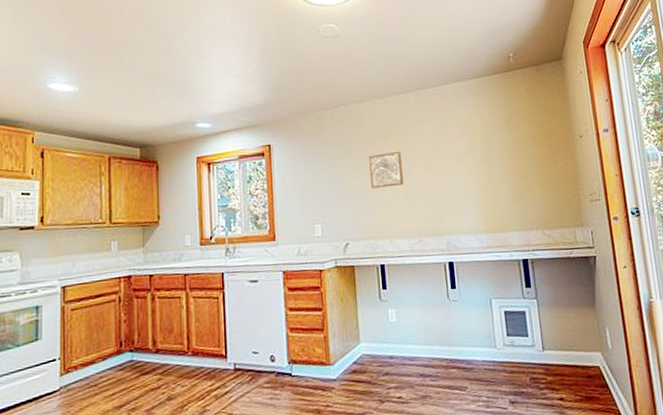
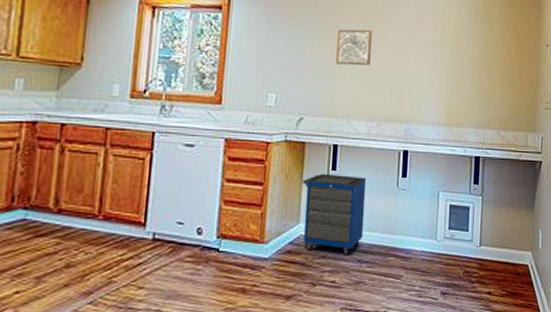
cabinet: none [357,292,422,371] -> present [302,173,367,256]

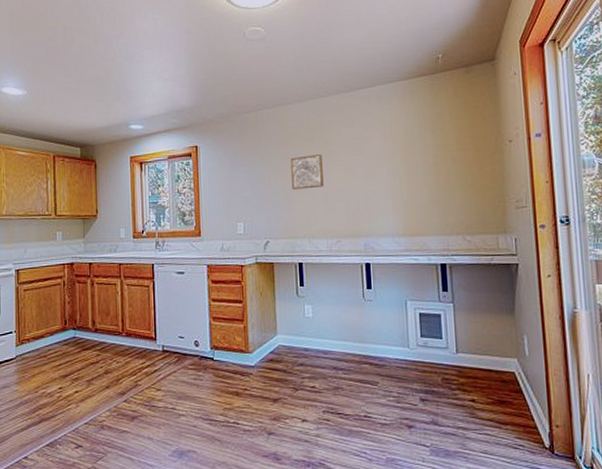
cabinet: present [302,173,367,256] -> none [275,289,336,363]

